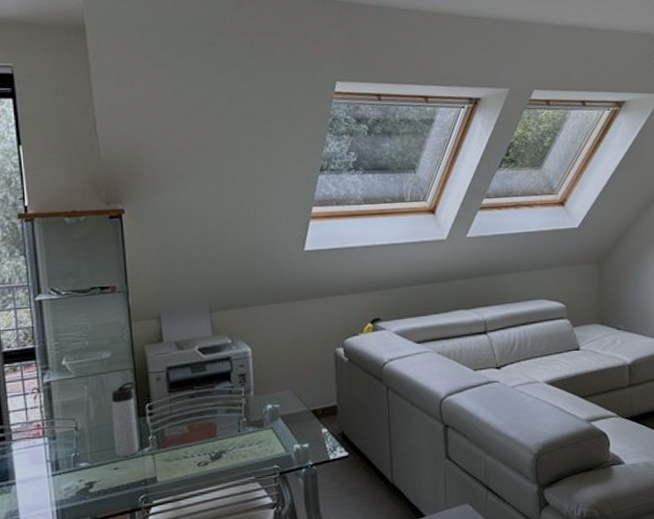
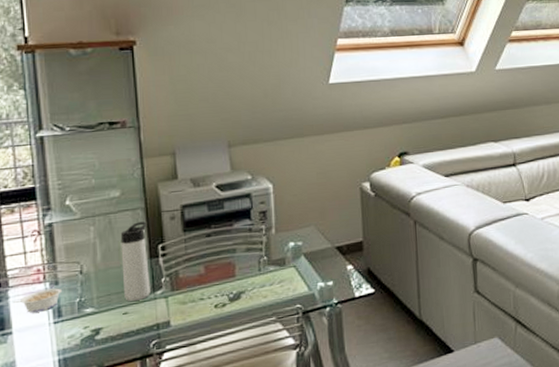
legume: none [16,443,60,466] -> present [13,288,63,313]

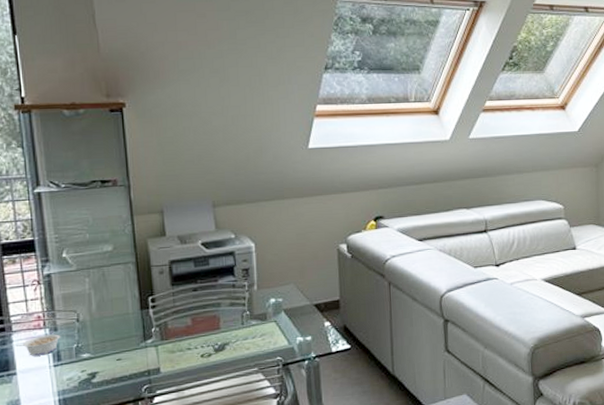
thermos bottle: present [120,221,150,301] -> none [113,275,142,348]

